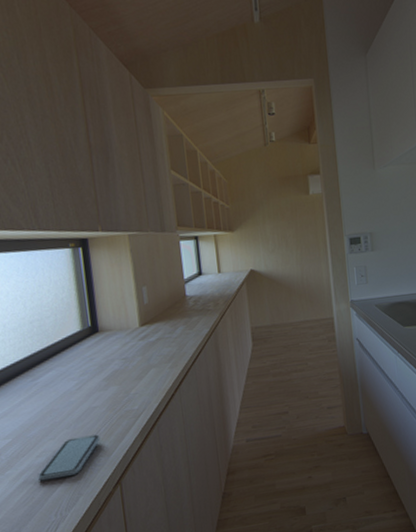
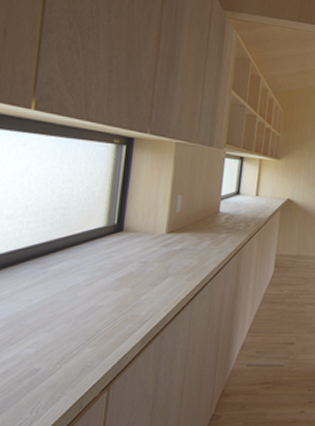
smartphone: present [38,434,100,481] -> none [22,334,99,374]

